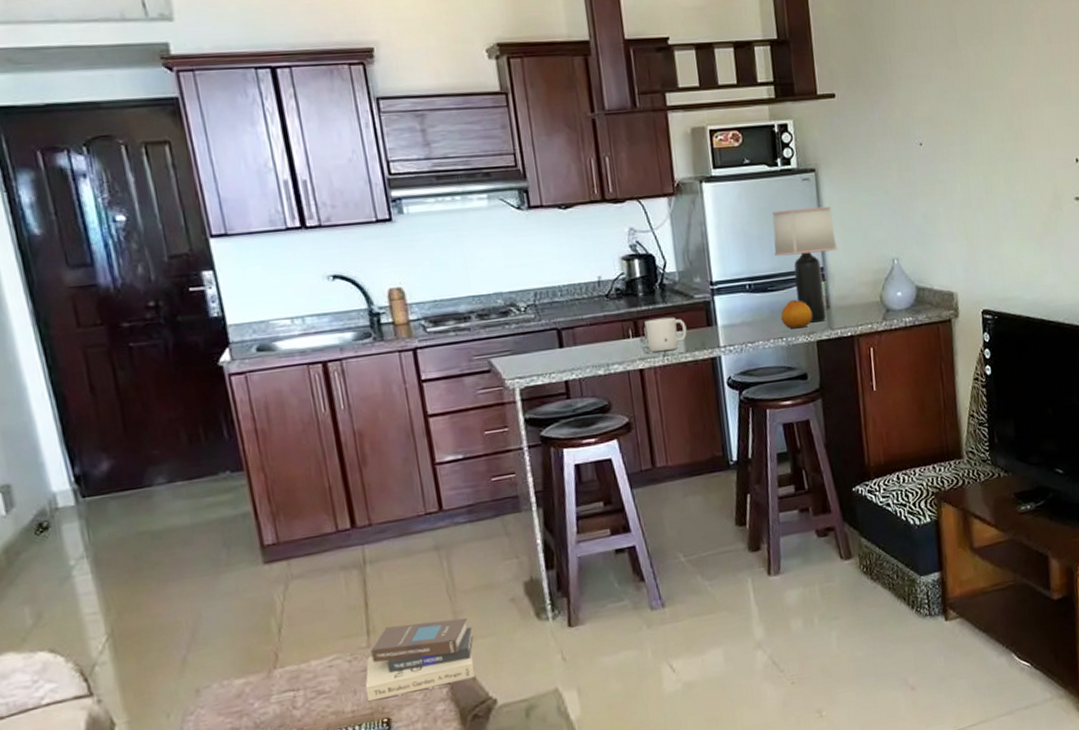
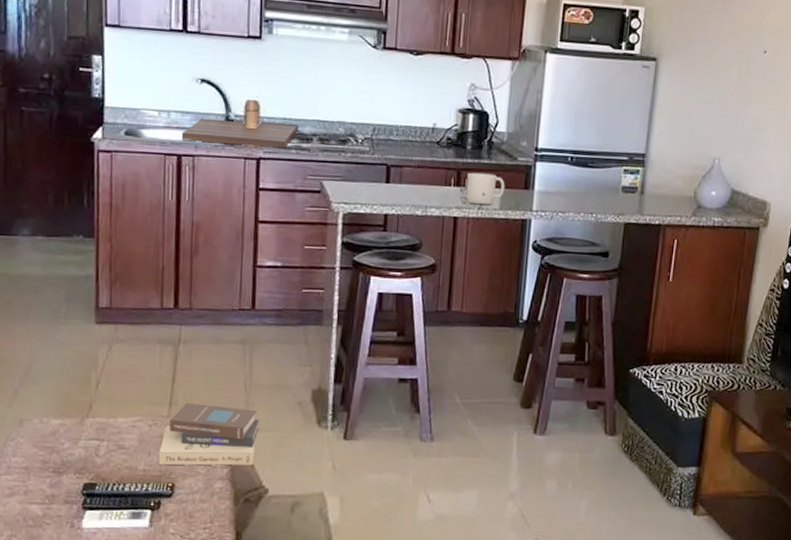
cutting board: none [321,304,453,345] -> present [181,116,298,149]
table lamp: present [772,206,838,323] -> none [601,92,665,206]
fruit: present [780,300,812,329] -> none [595,180,625,208]

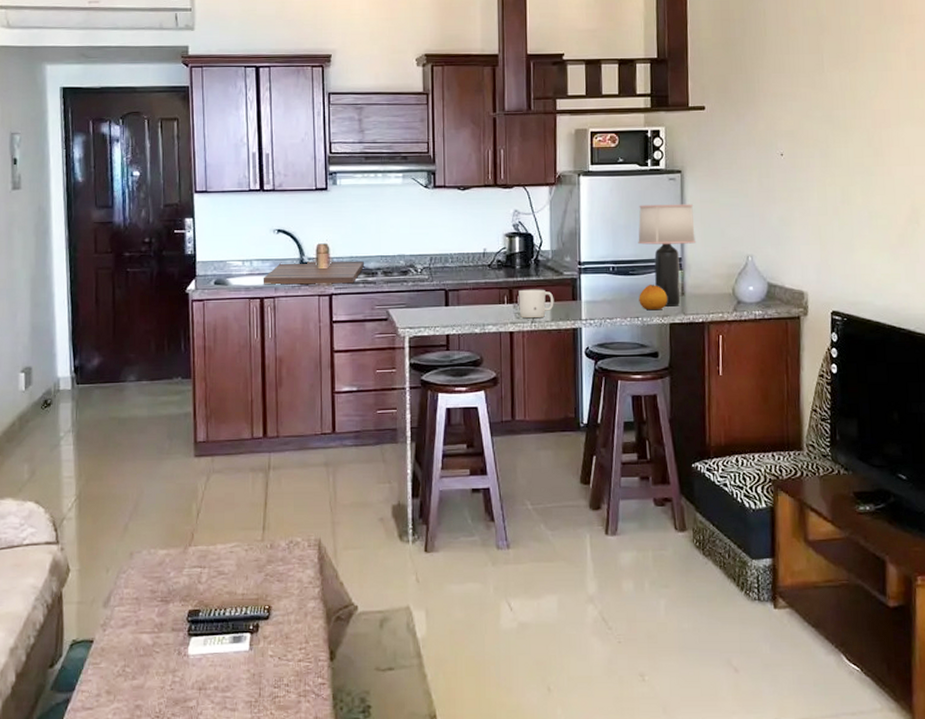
books: present [158,403,260,466] -> none [255,526,346,588]
fruit: none [595,180,625,208] -> present [639,285,667,311]
table lamp: none [601,92,665,206] -> present [638,204,697,307]

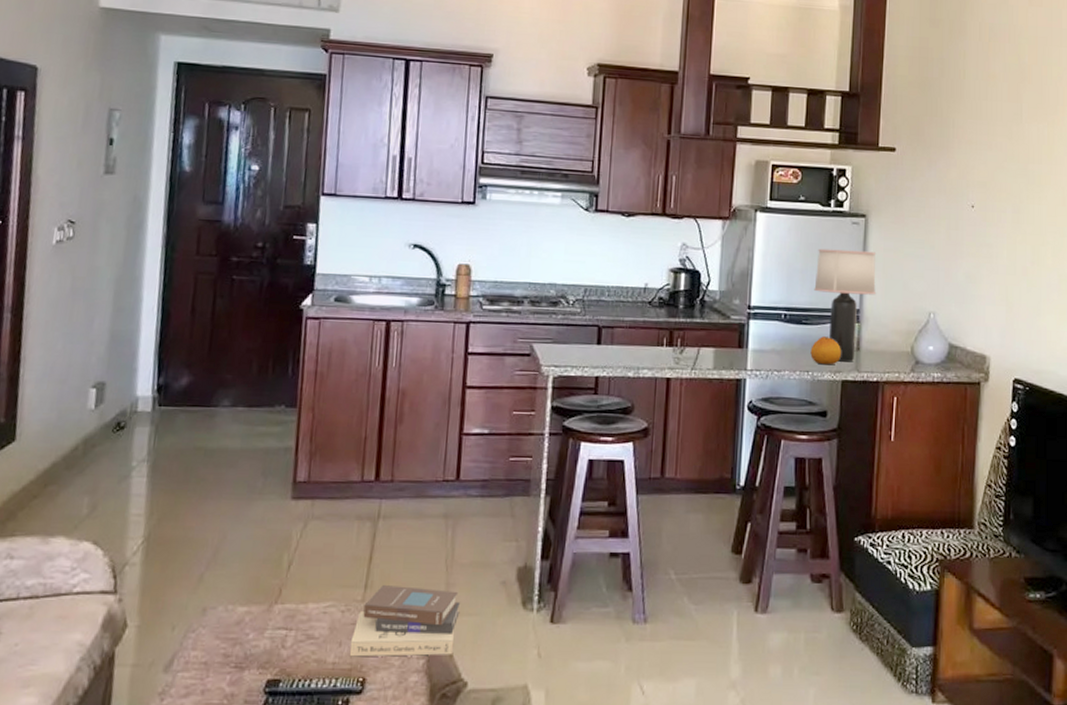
books: none [255,526,346,588] -> present [349,585,461,657]
cutting board: present [263,260,364,285] -> none [391,281,509,312]
mug: present [518,289,554,319] -> none [678,332,718,365]

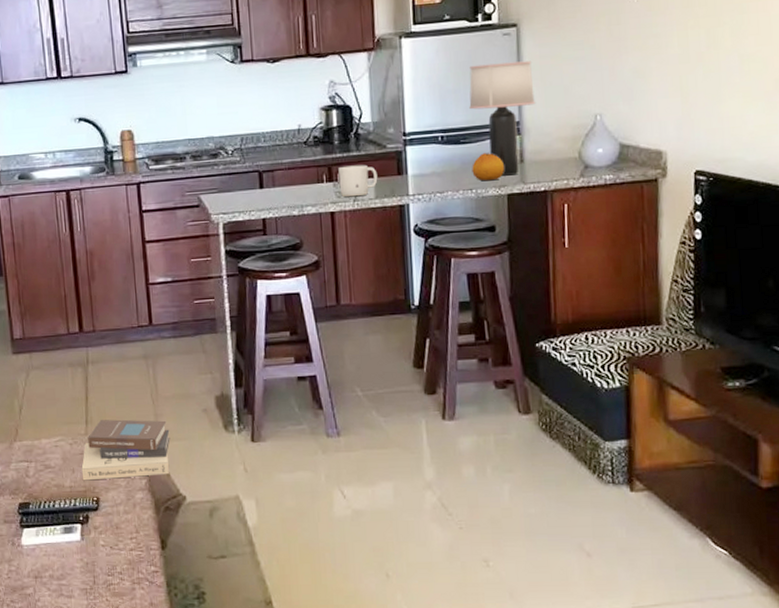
mug: none [678,332,718,365] -> present [338,164,378,197]

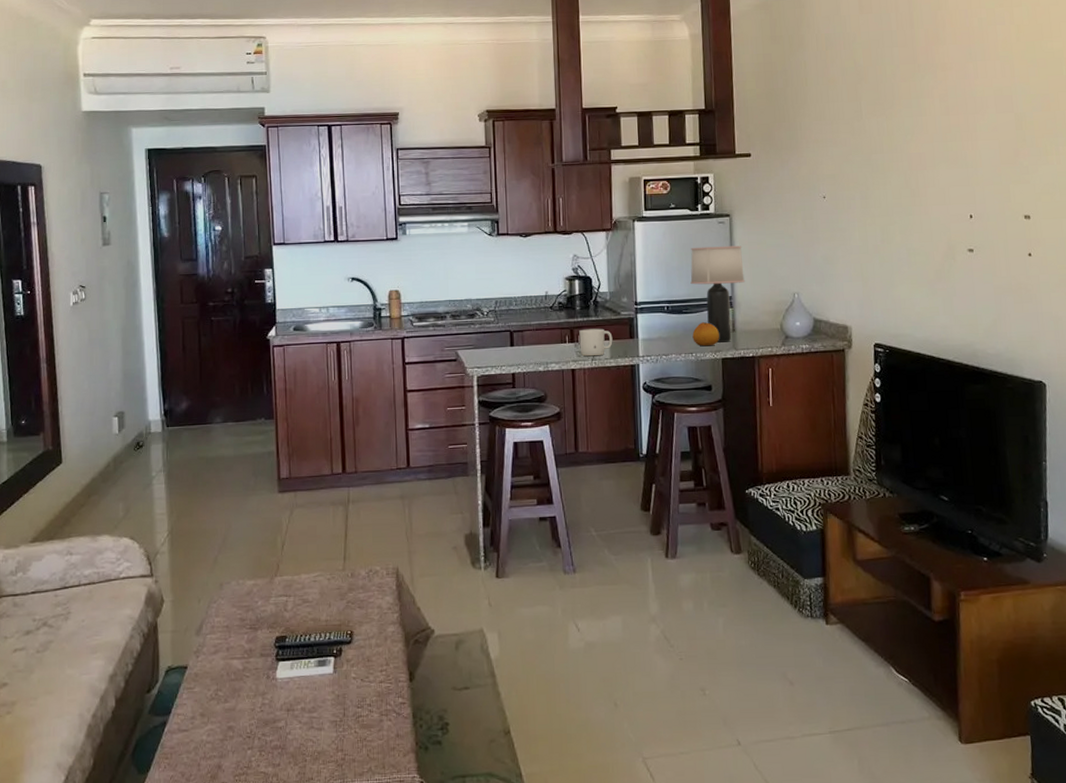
books: present [81,419,170,481] -> none [337,556,422,615]

